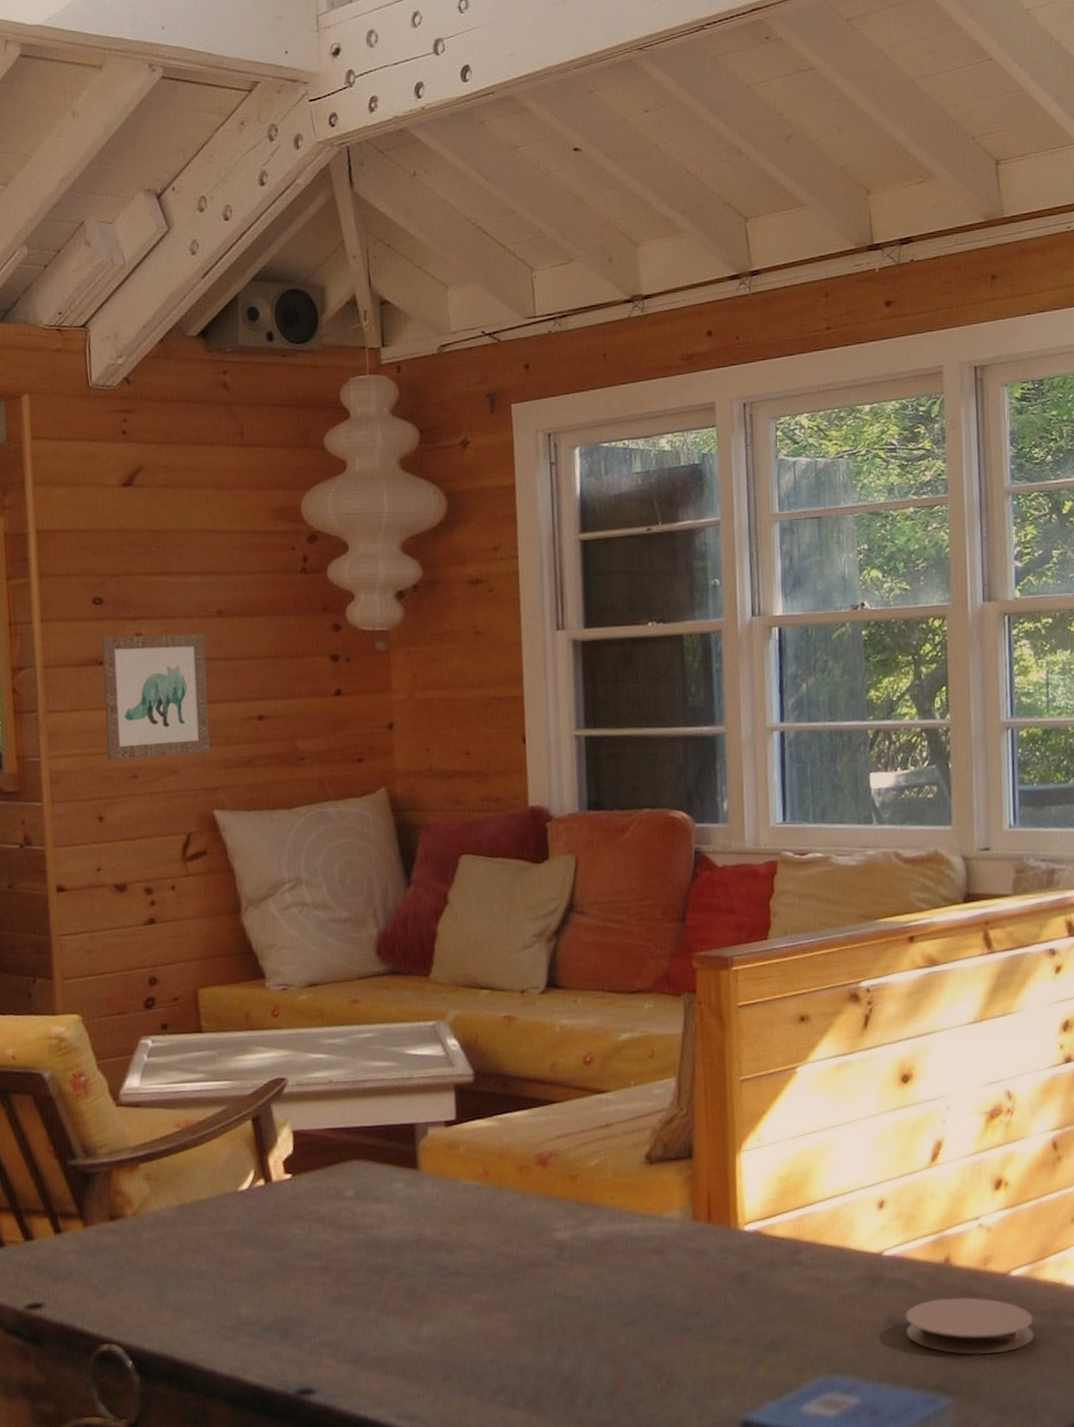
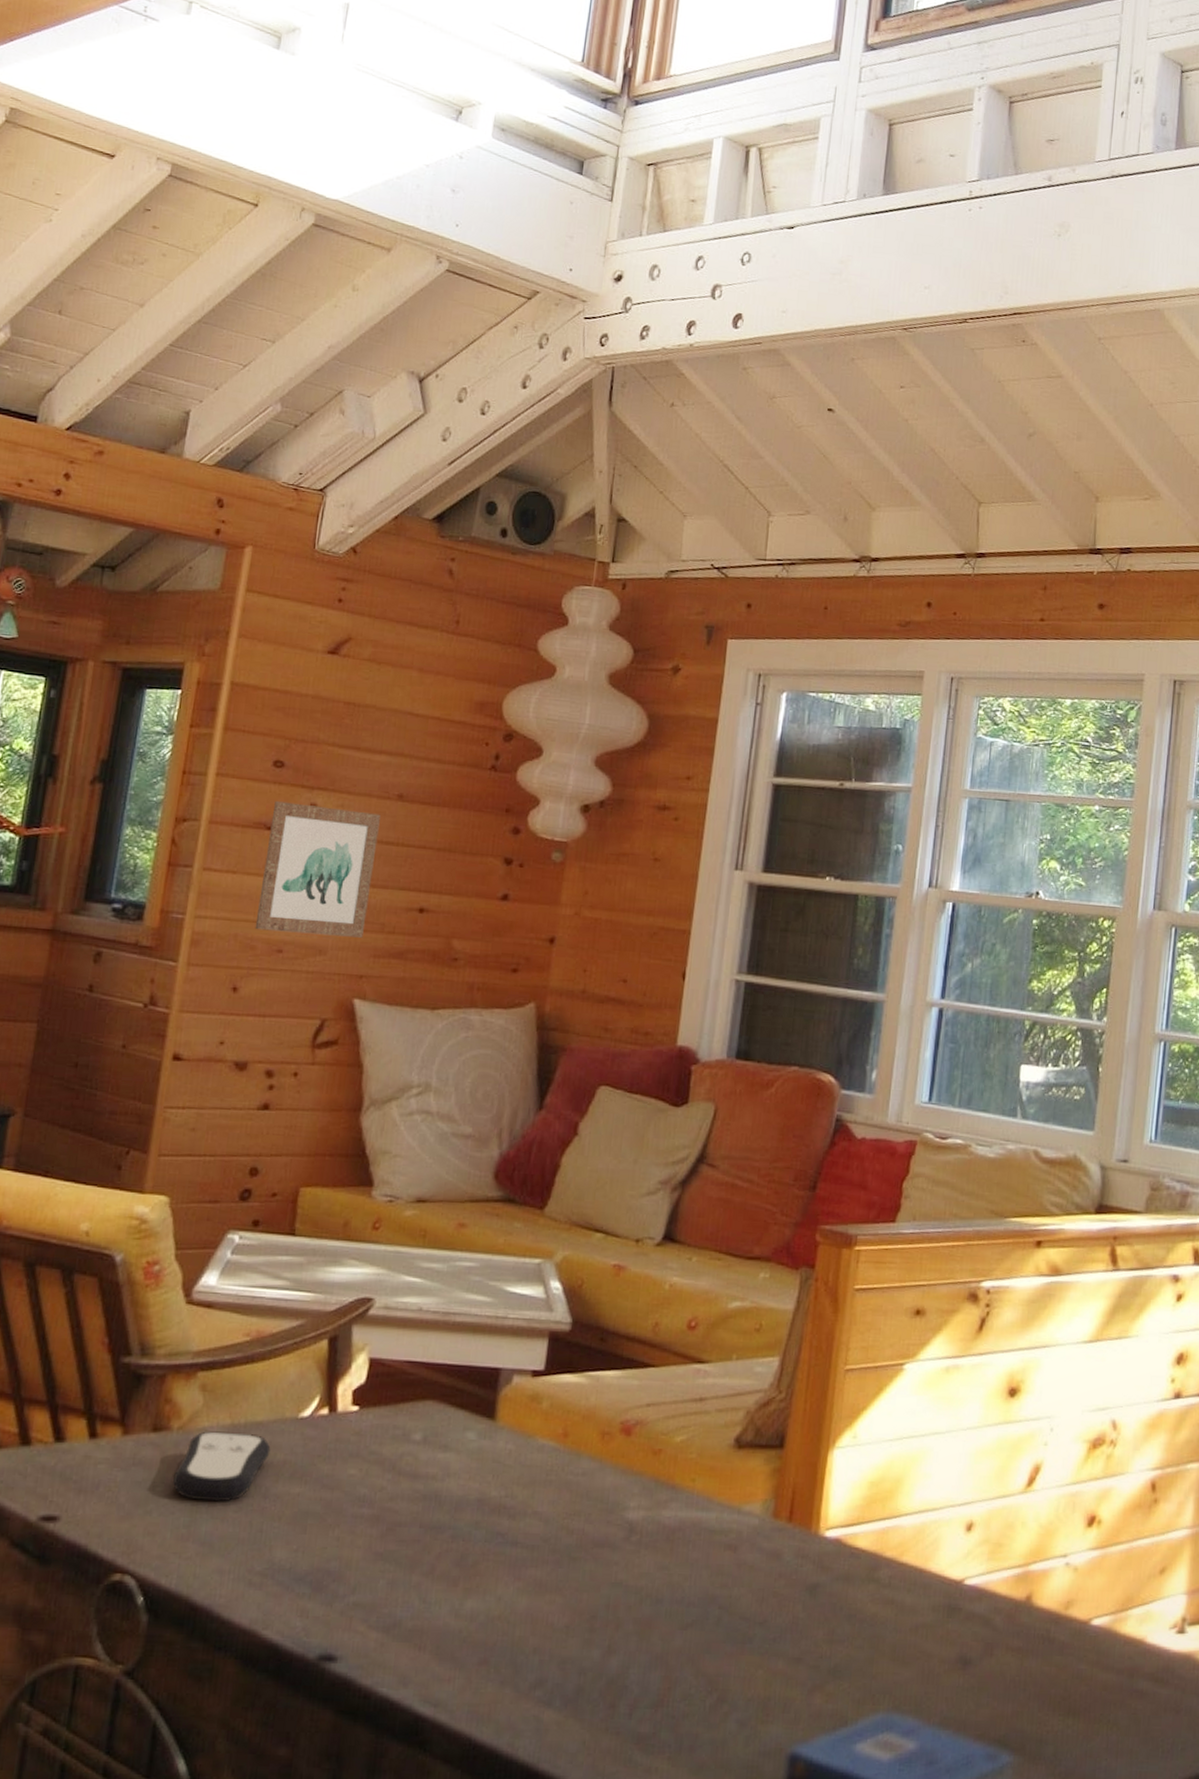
remote control: none [137,1211,219,1274] -> present [173,1431,271,1502]
coaster: present [905,1297,1034,1355] -> none [976,1640,1108,1710]

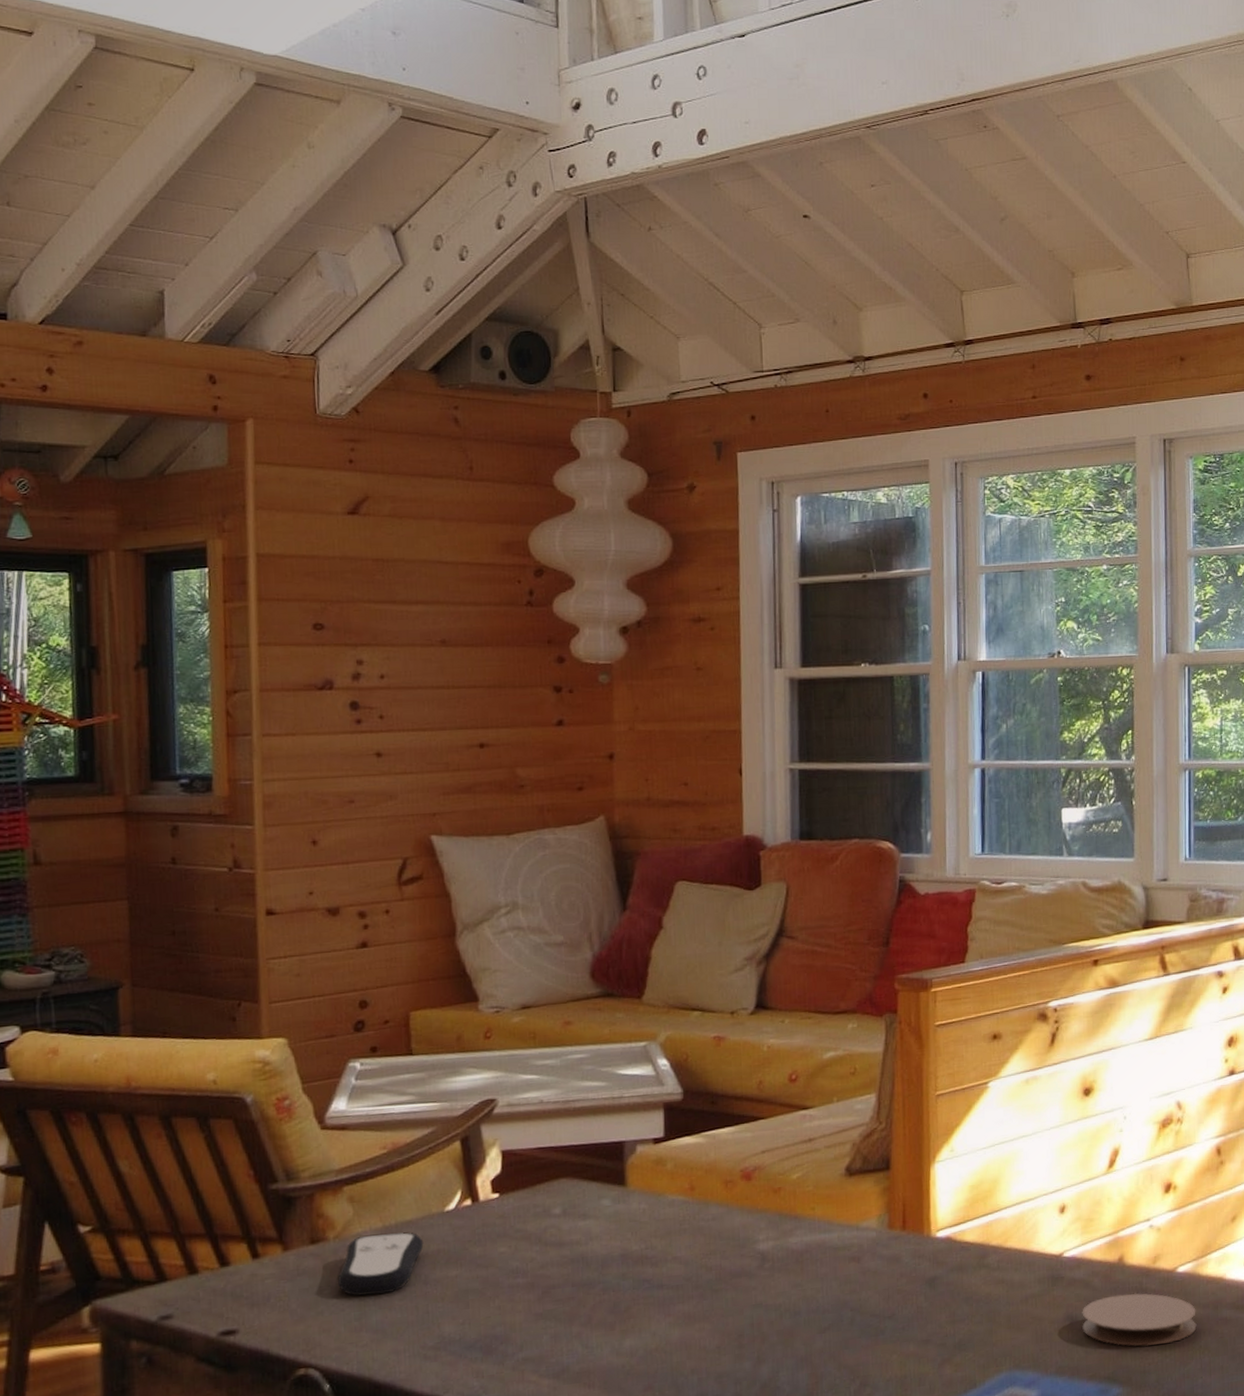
wall art: present [255,801,381,938] -> none [320,661,430,785]
coaster: none [976,1640,1108,1710] -> present [1082,1293,1197,1346]

